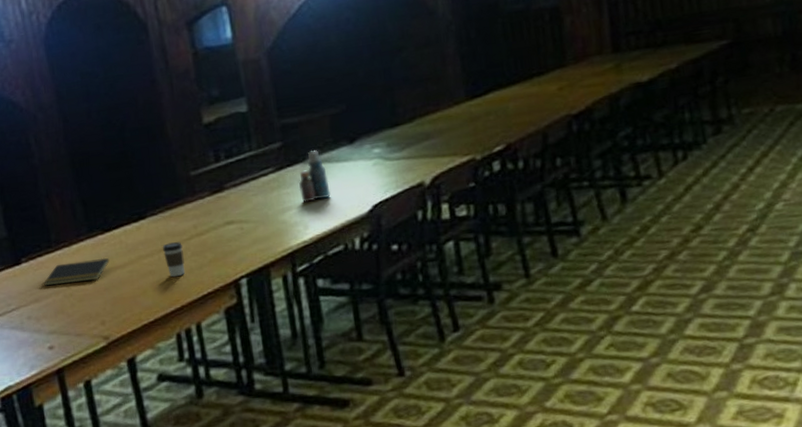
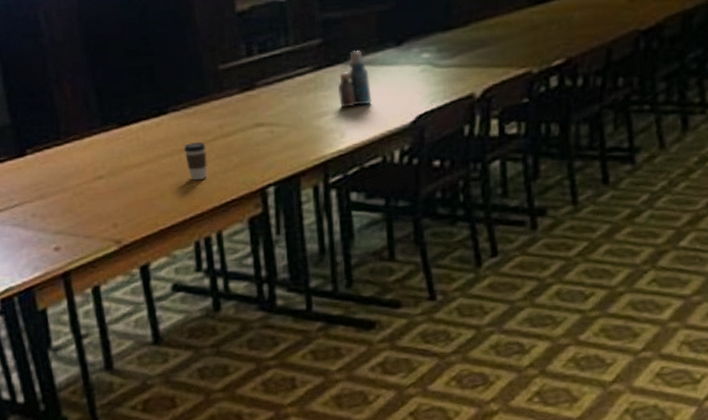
notepad: present [44,257,110,286] -> none [51,154,125,182]

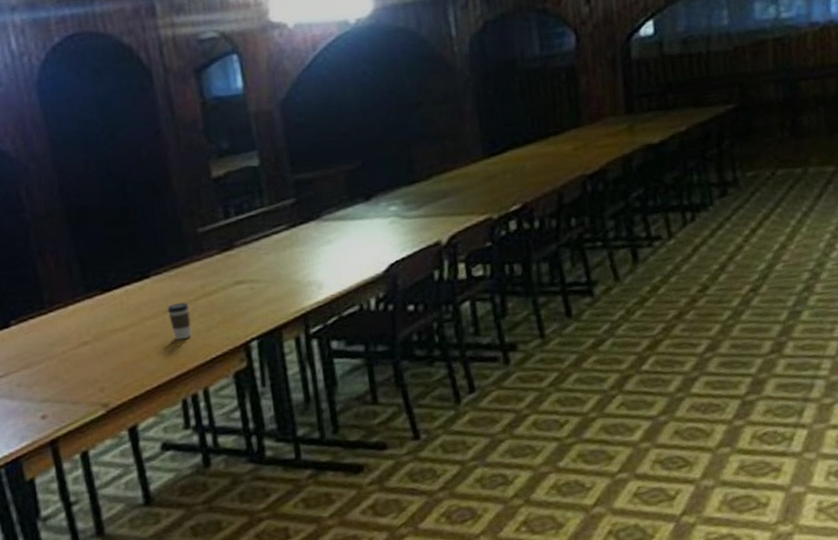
bottle: present [338,50,372,109] -> none [313,207,346,263]

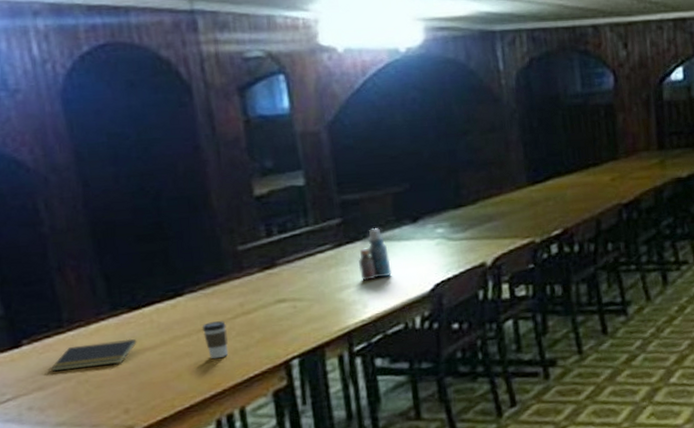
notepad: none [36,319,109,351] -> present [51,338,137,372]
bottle: none [313,207,346,263] -> present [359,228,392,282]

